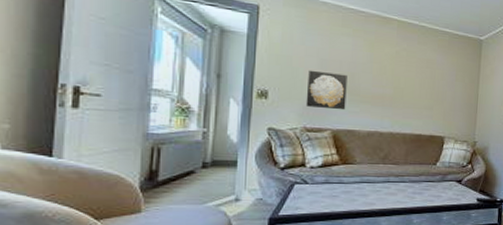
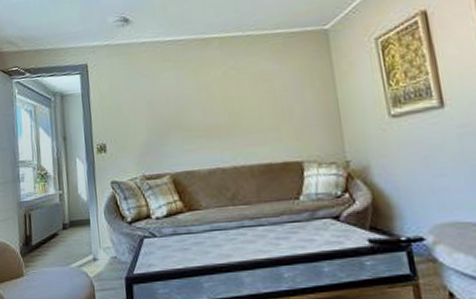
wall art: present [305,70,347,110] -> none [138,111,181,153]

